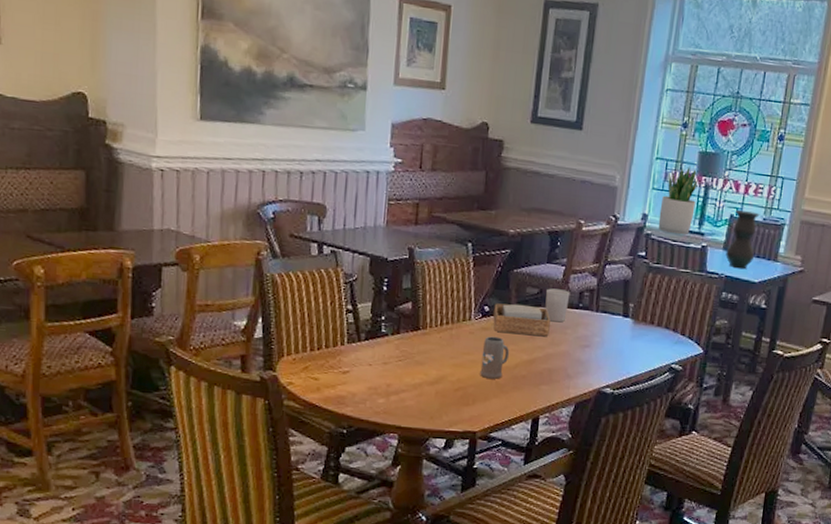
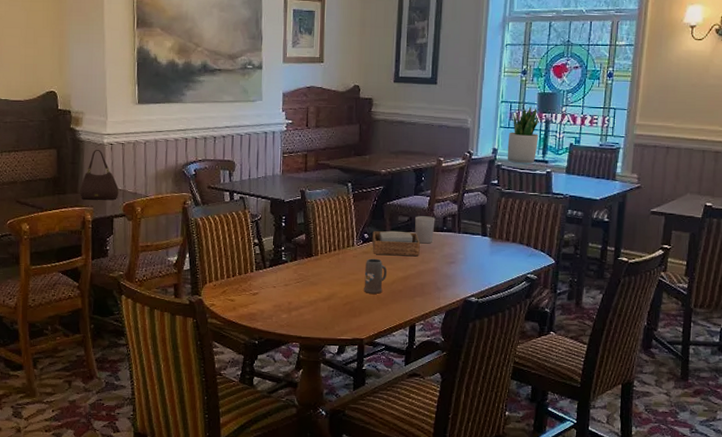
handbag: none [117,175,170,243] -> present [80,149,119,201]
vase: present [725,210,760,269] -> none [568,139,597,188]

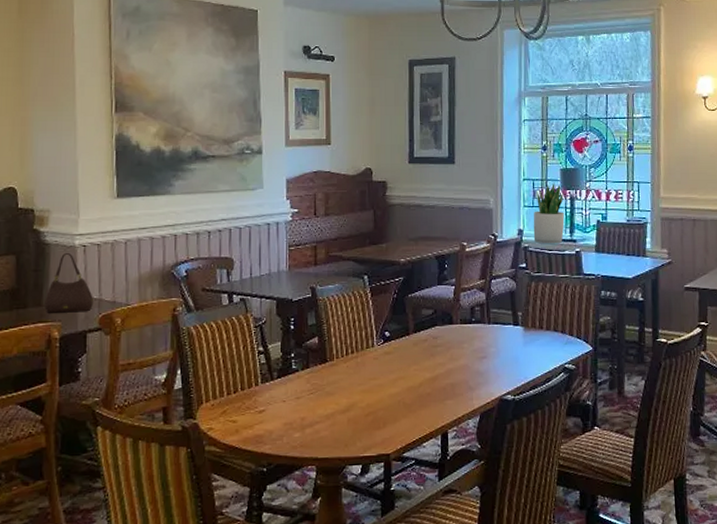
beer mug: present [364,258,388,294] -> none [387,359,413,400]
napkin holder: present [372,230,420,257] -> none [394,326,447,354]
candle holder: present [414,216,435,244] -> none [439,307,463,339]

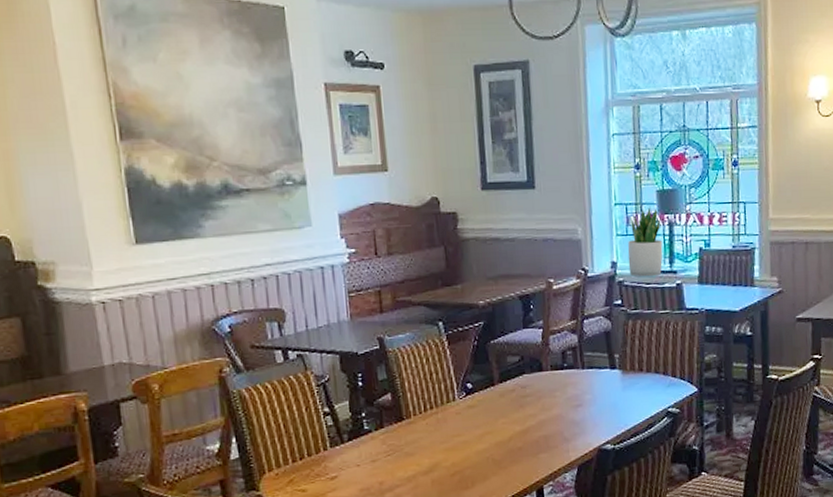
handbag: present [45,252,93,314] -> none [63,311,123,384]

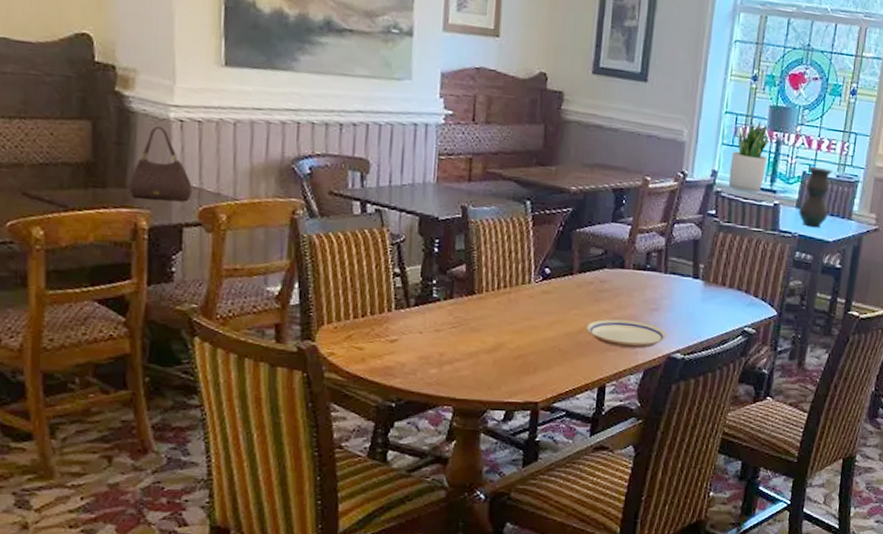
handbag: none [63,311,123,384] -> present [129,125,192,202]
plate: none [516,419,595,448] -> present [587,319,667,349]
vase: none [702,241,731,300] -> present [799,167,833,227]

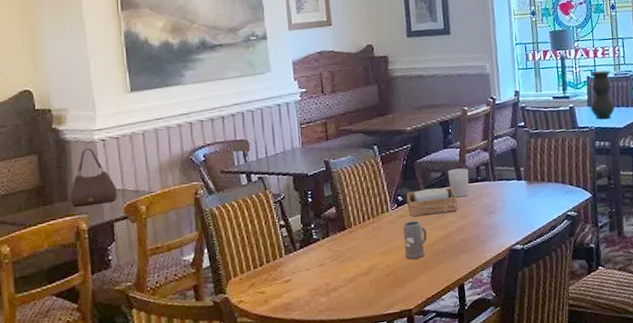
beer mug: none [541,300,573,346] -> present [403,220,428,260]
napkin holder: none [555,265,616,301] -> present [406,187,458,216]
plate: present [587,319,667,349] -> none [440,224,506,250]
candle holder: none [610,249,637,285] -> present [447,168,470,198]
planter: present [728,120,770,193] -> none [527,44,557,103]

